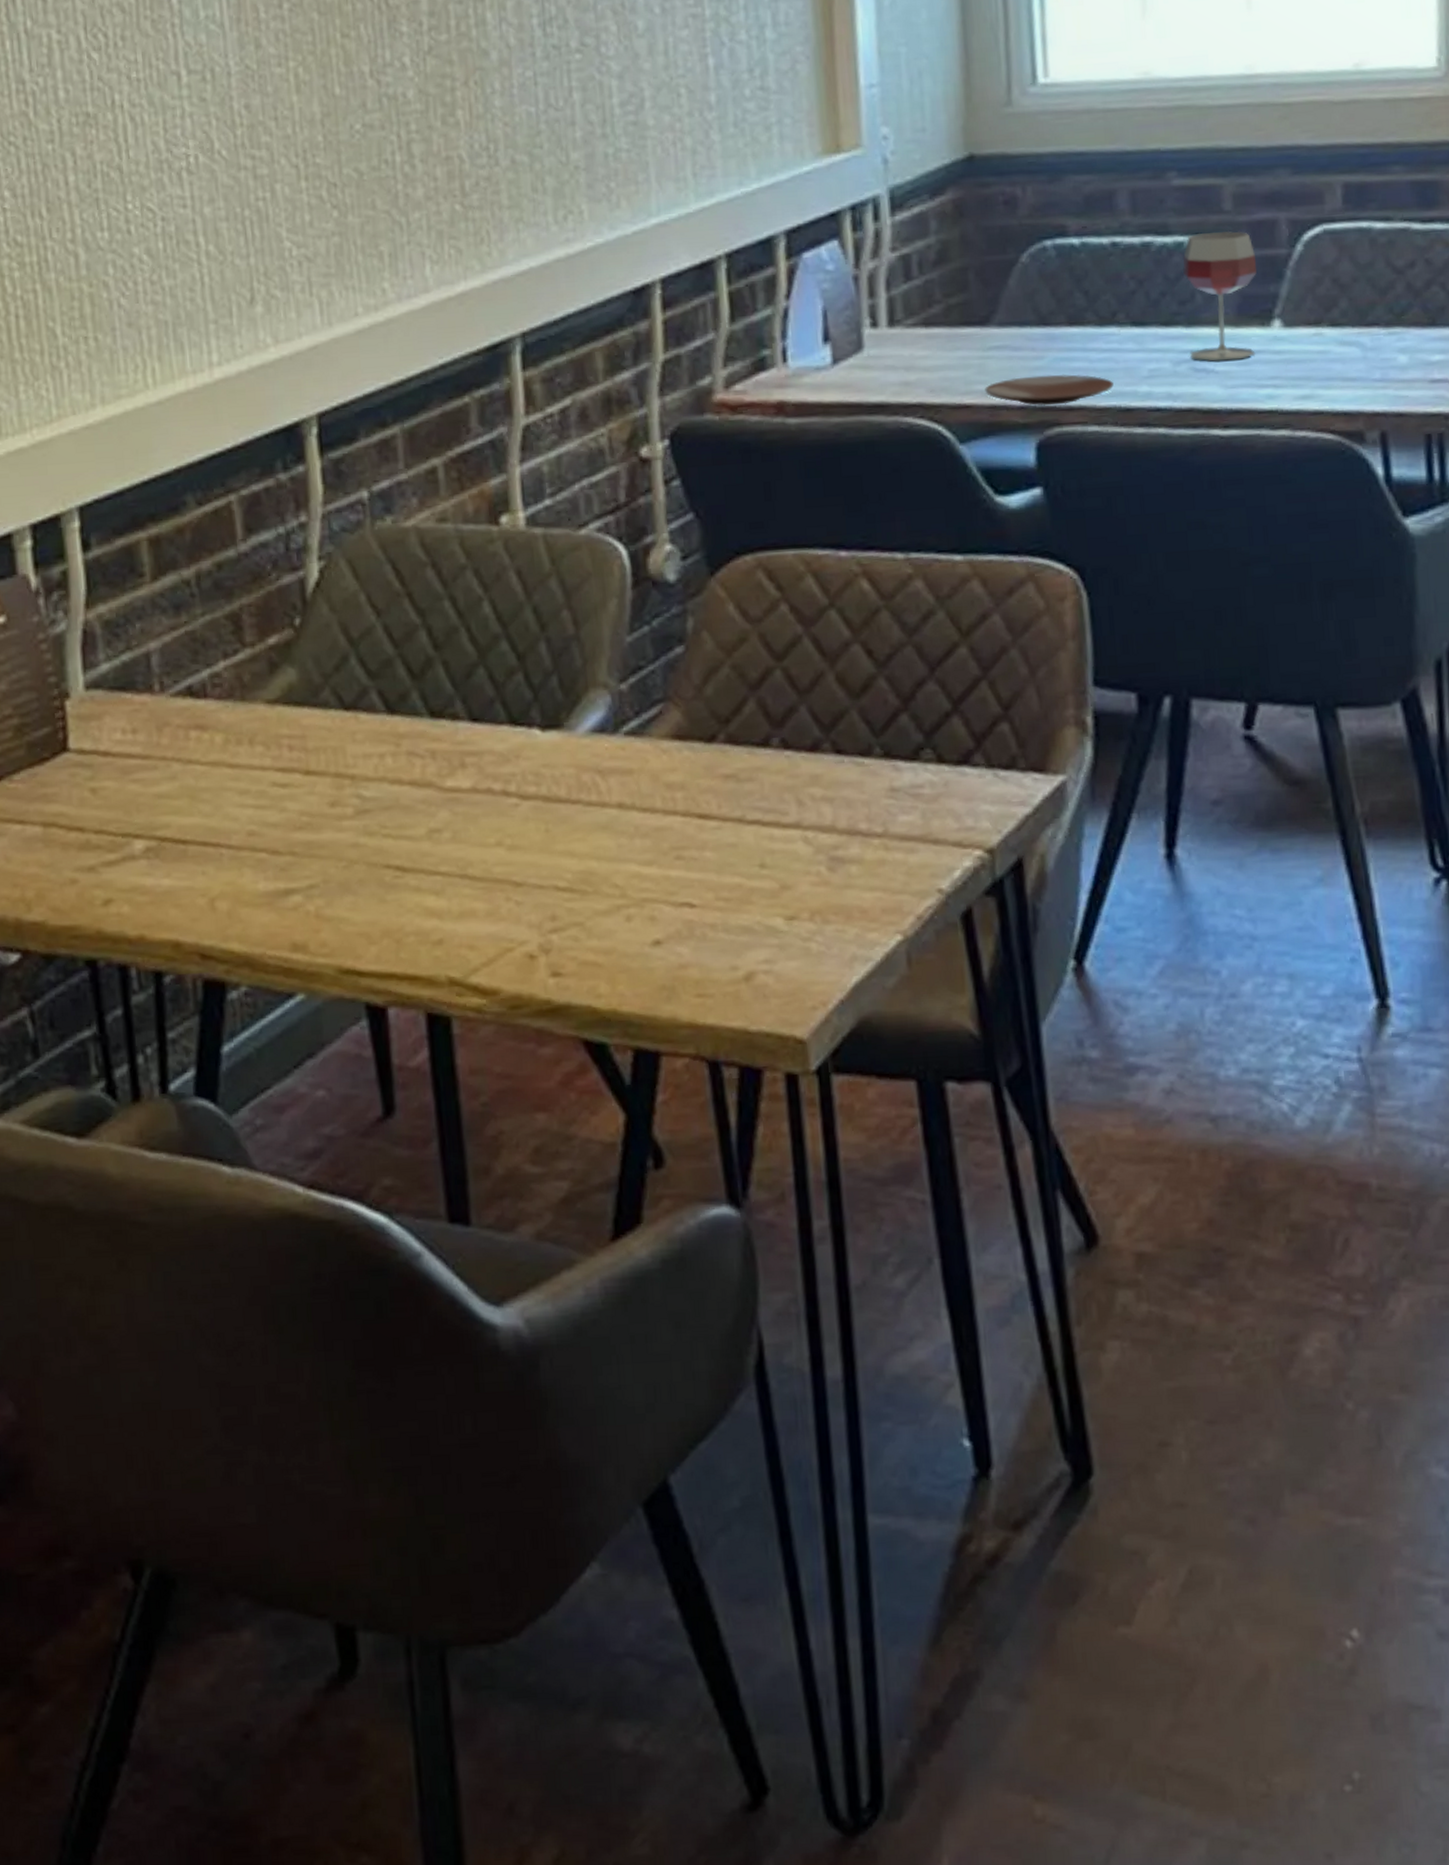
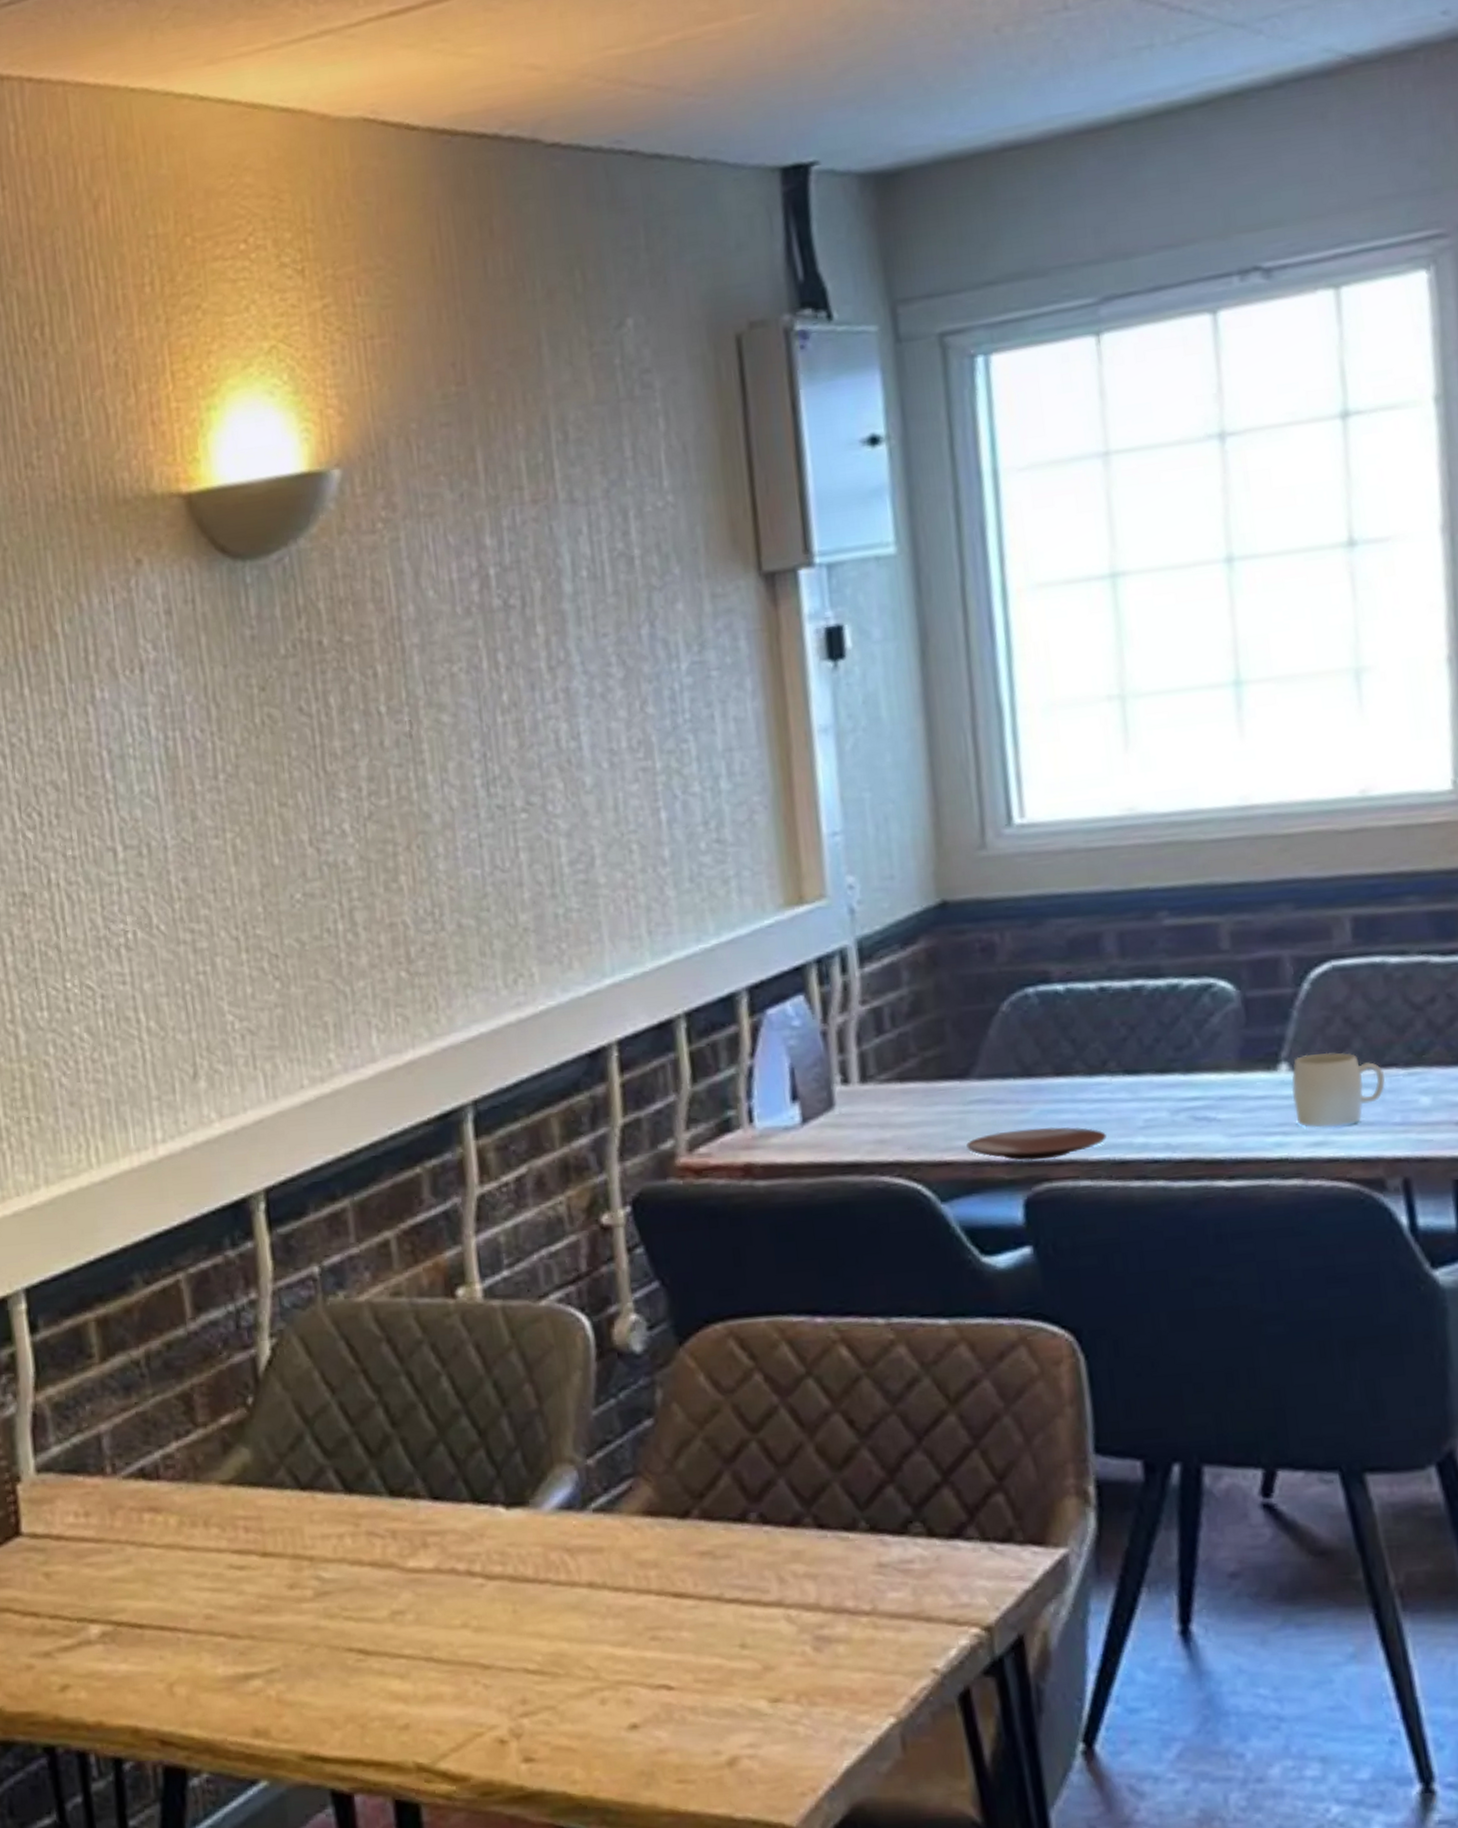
wineglass: present [1182,230,1257,362] -> none [1177,971,1262,1110]
mug: none [1282,310,1368,382] -> present [1291,1052,1386,1128]

